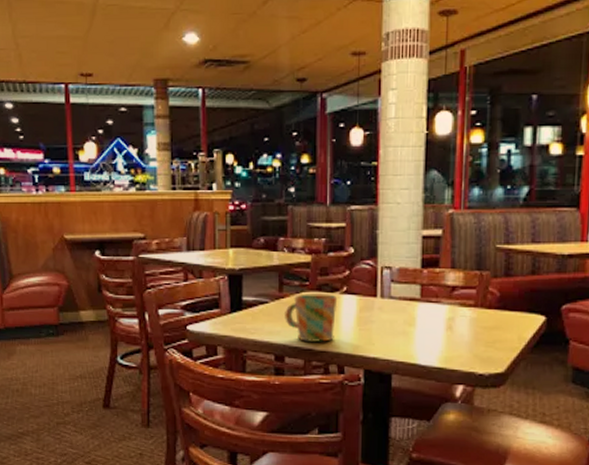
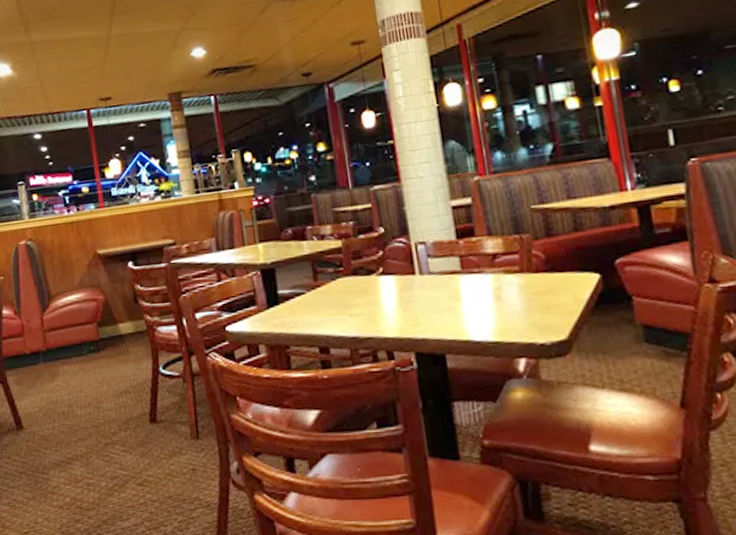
mug: present [285,294,338,342] -> none [323,277,378,330]

